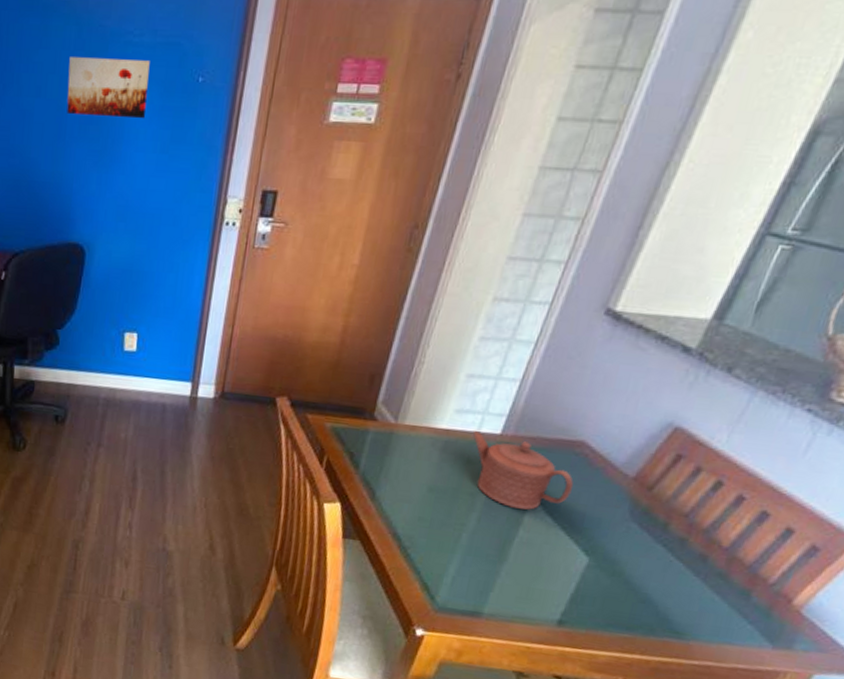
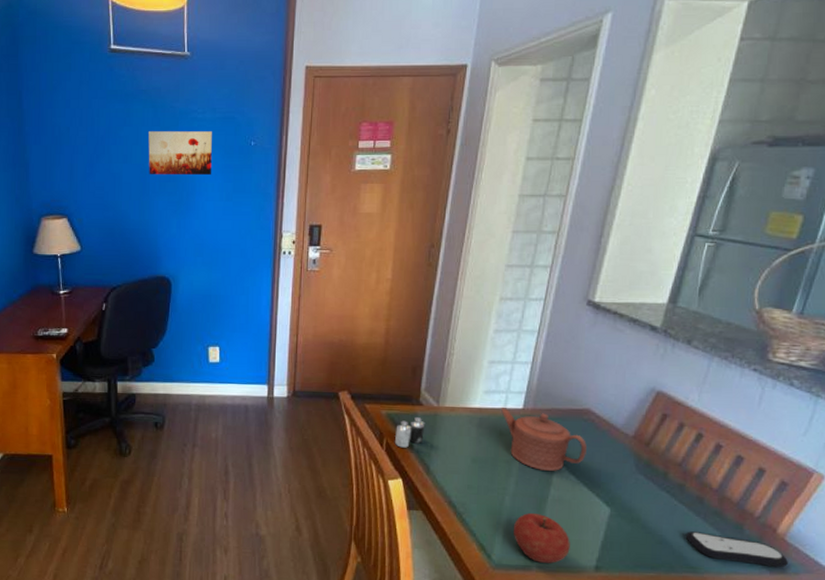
candle: none [336,434,377,469] -> present [394,417,425,448]
fruit: none [466,554,533,613] -> present [514,512,570,563]
remote control: none [676,592,800,643] -> present [685,531,789,568]

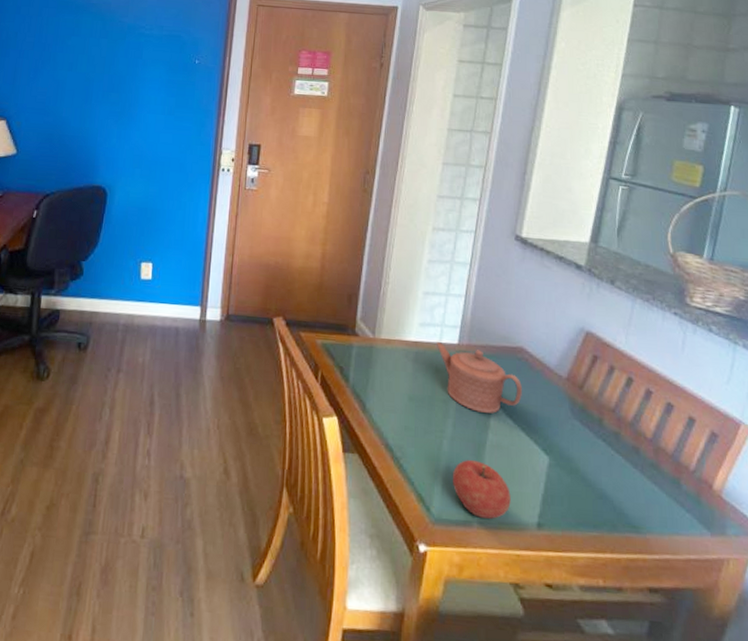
wall art: present [148,131,212,176] -> none [93,42,158,89]
candle: present [394,417,425,448] -> none [329,349,361,382]
remote control: present [685,531,789,568] -> none [625,485,728,529]

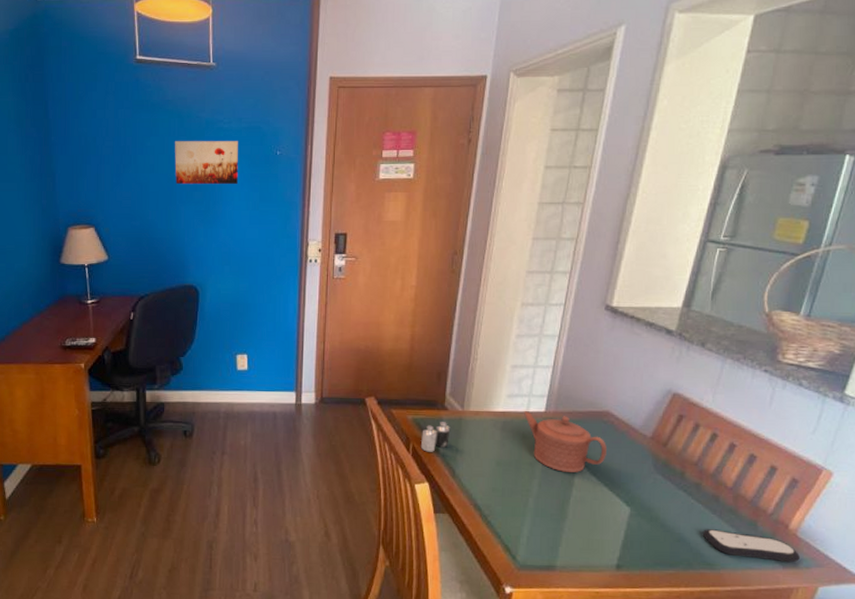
wall art: none [93,42,158,89] -> present [175,141,238,185]
candle: none [329,349,361,382] -> present [420,422,451,452]
fruit: present [453,459,511,519] -> none [538,513,592,563]
remote control: none [625,485,728,529] -> present [702,529,801,563]

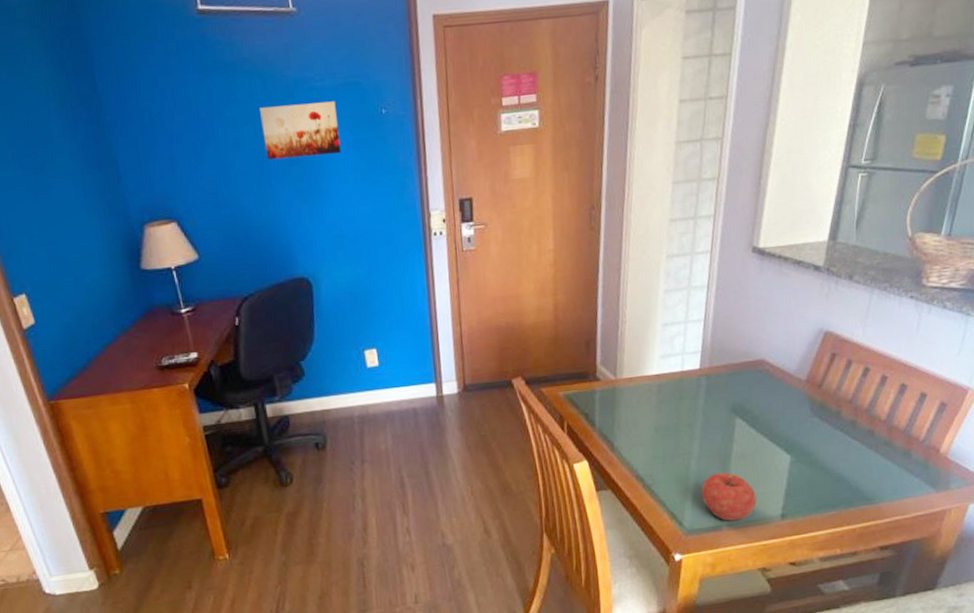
candle: present [420,422,451,452] -> none [575,393,605,428]
teapot: present [523,411,607,472] -> none [677,370,764,429]
fruit: none [538,513,592,563] -> present [702,472,757,521]
remote control: present [702,529,801,563] -> none [860,463,952,488]

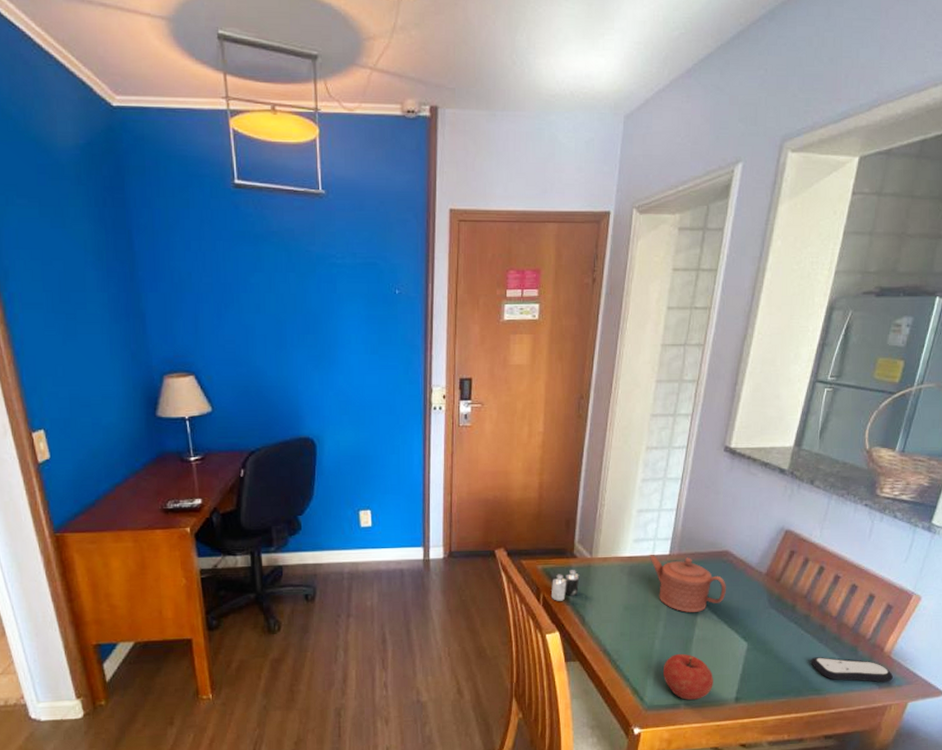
wall art: present [260,101,341,160] -> none [283,278,354,327]
candle: none [575,393,605,428] -> present [550,570,580,601]
teapot: none [677,370,764,429] -> present [649,555,726,612]
remote control: none [860,463,952,488] -> present [810,657,894,683]

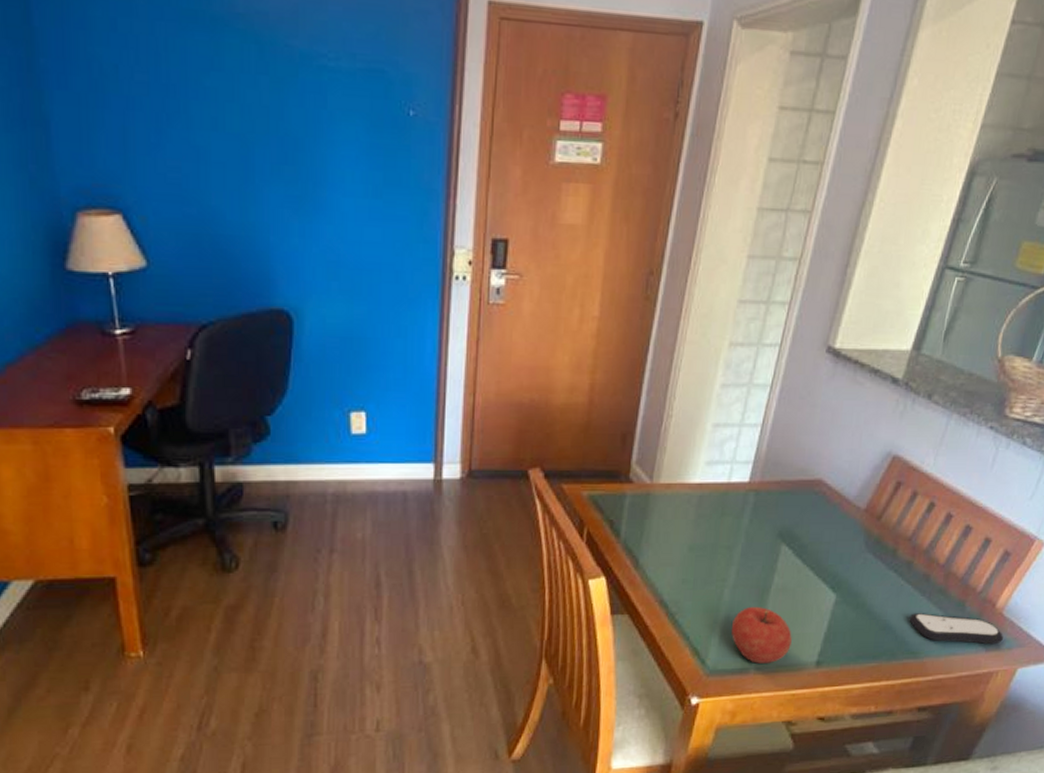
candle: present [550,570,580,601] -> none [597,498,636,538]
teapot: present [649,555,726,612] -> none [723,482,816,555]

